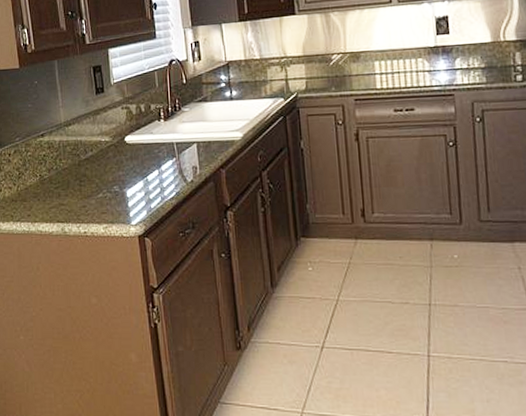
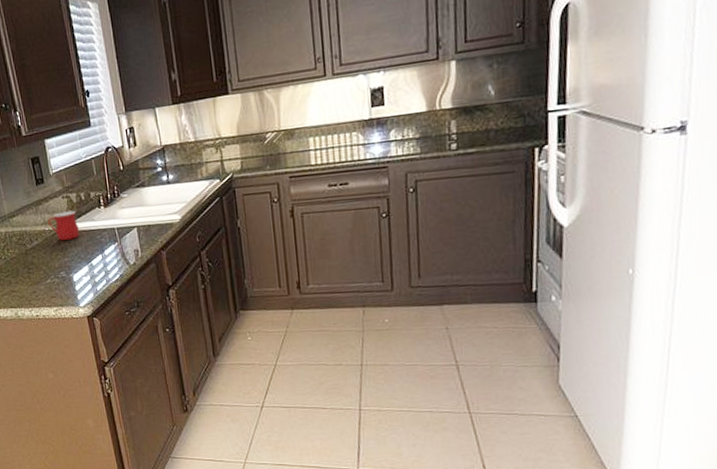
mug: none [105,122,136,153] -> present [48,210,79,241]

